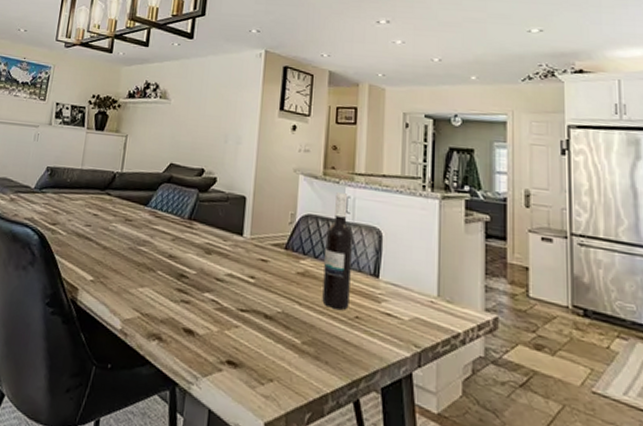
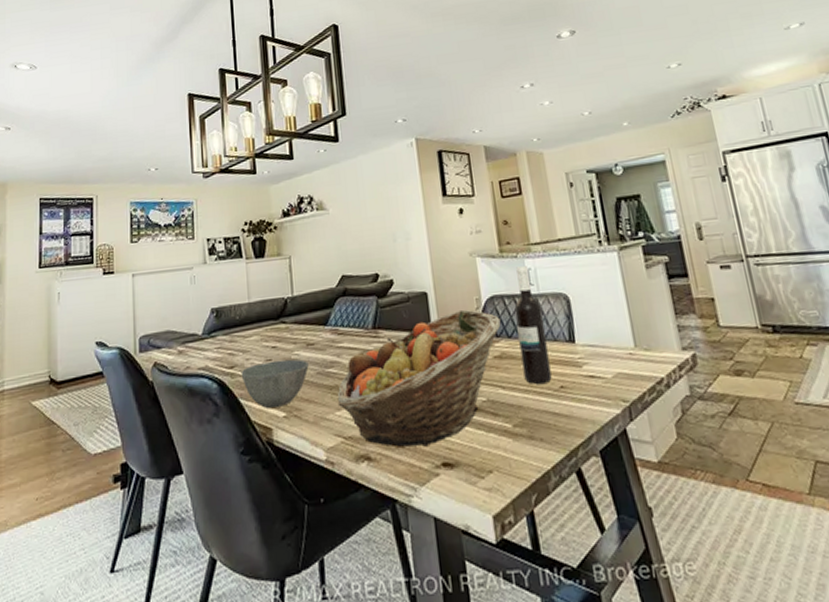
bowl: none [60,226,123,271] -> present [241,359,309,408]
fruit basket: none [142,220,310,341] -> present [337,309,501,447]

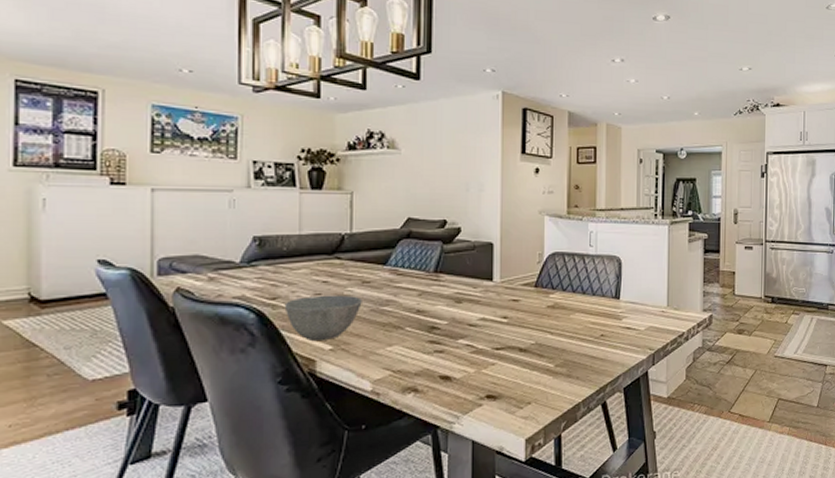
fruit basket: present [337,309,501,447] -> none [389,262,558,381]
wine bottle: present [514,266,552,384] -> none [571,229,596,332]

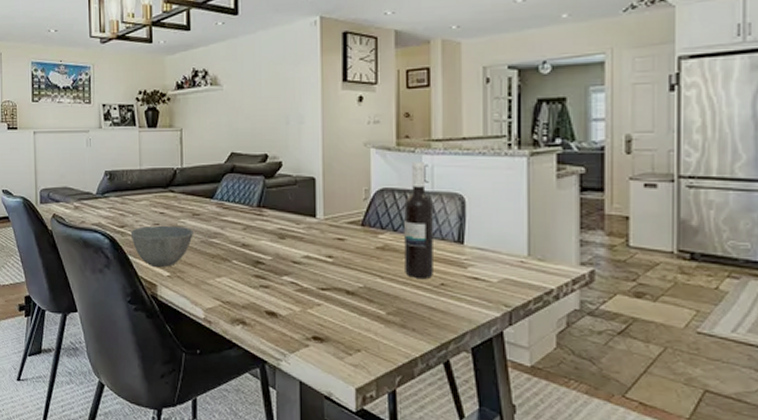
wine bottle: none [571,229,596,332] -> present [404,162,433,279]

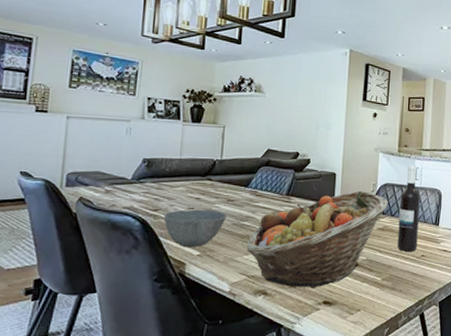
fruit basket: none [218,198,388,320] -> present [246,190,388,288]

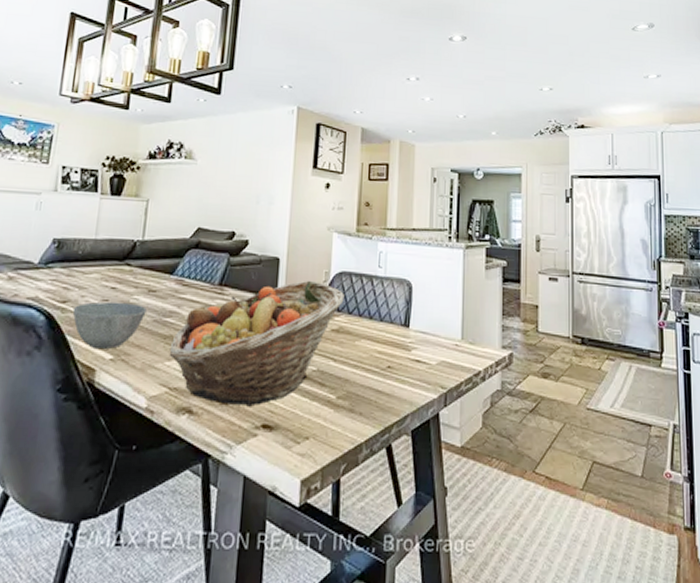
wine bottle: present [397,165,420,252] -> none [356,248,385,361]

